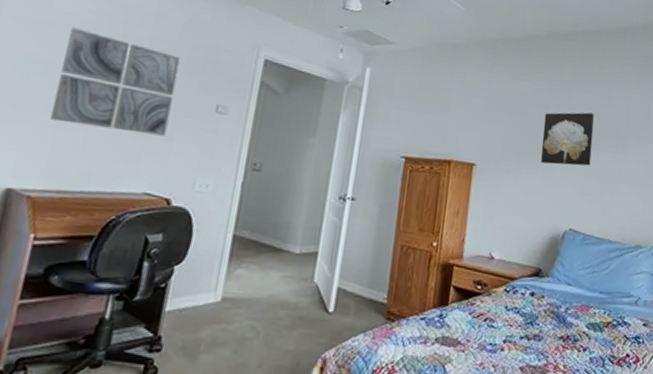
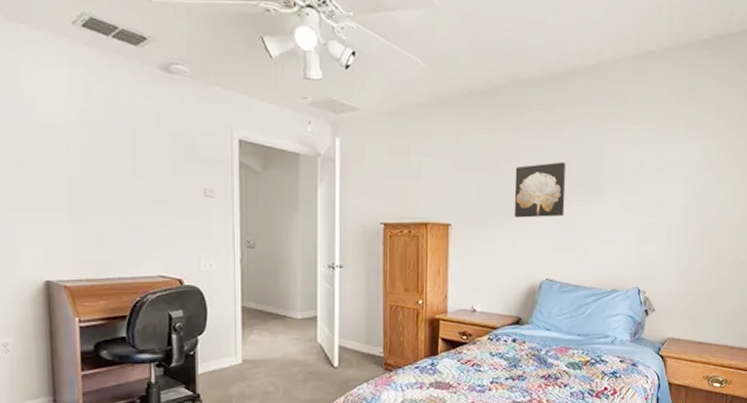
wall art: present [50,27,181,136] -> none [60,127,165,223]

